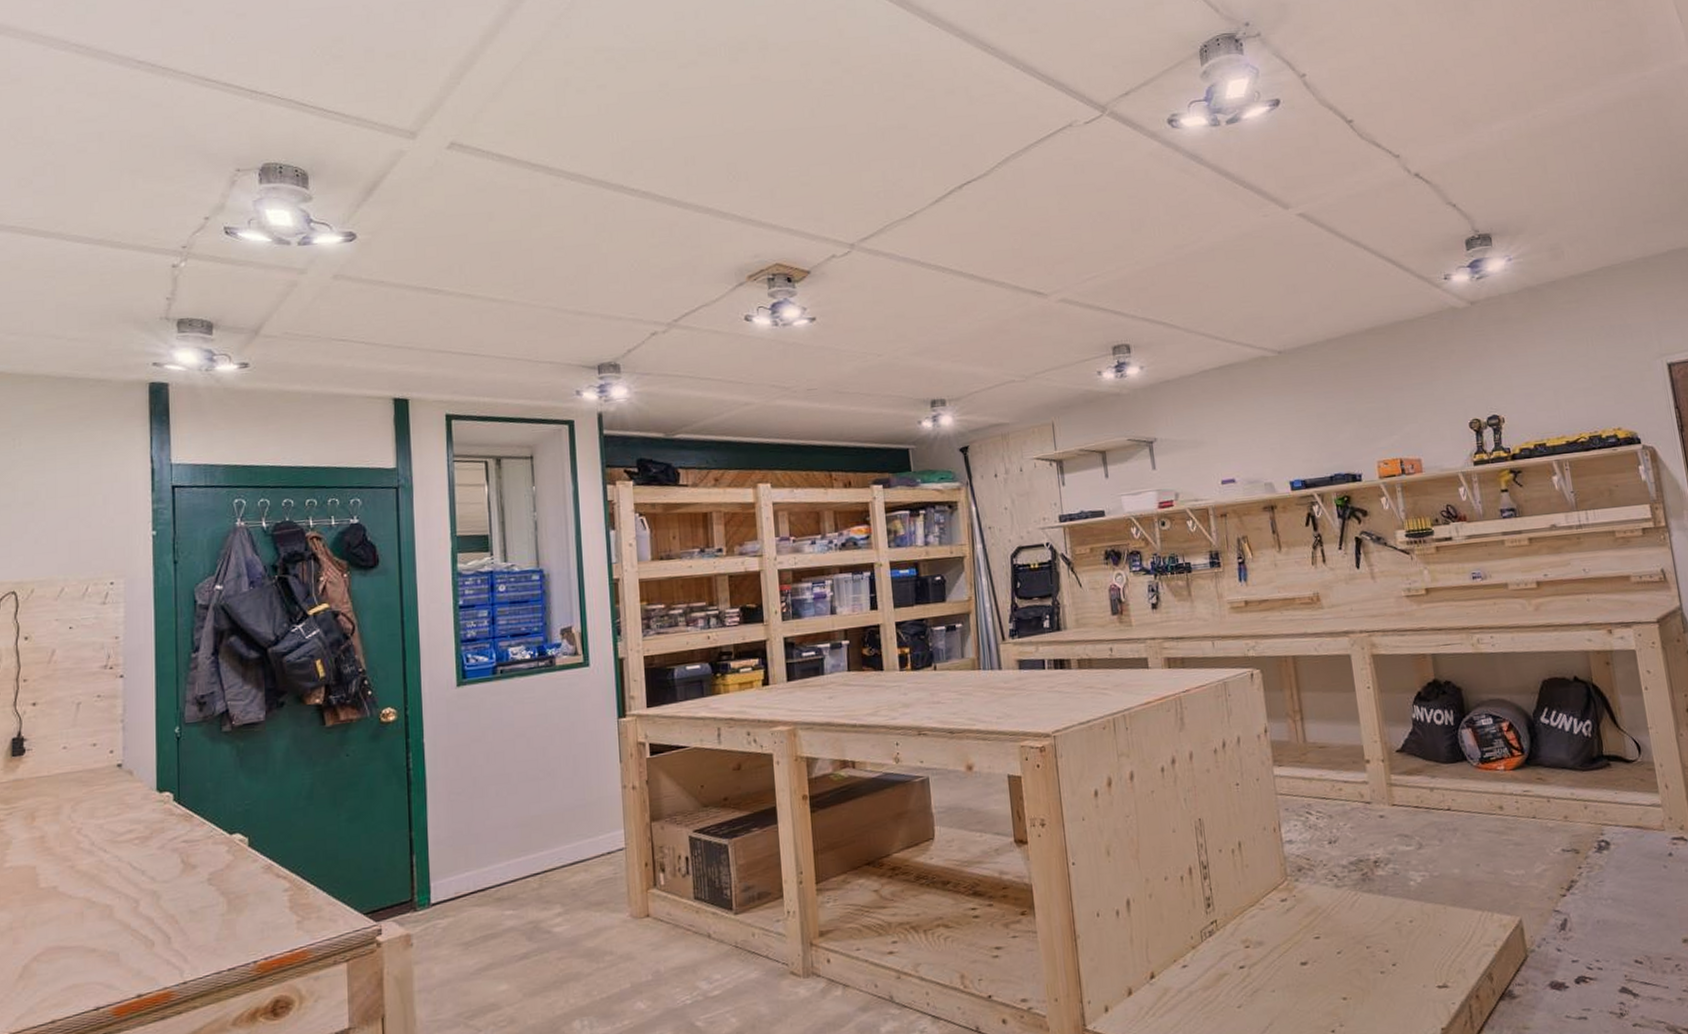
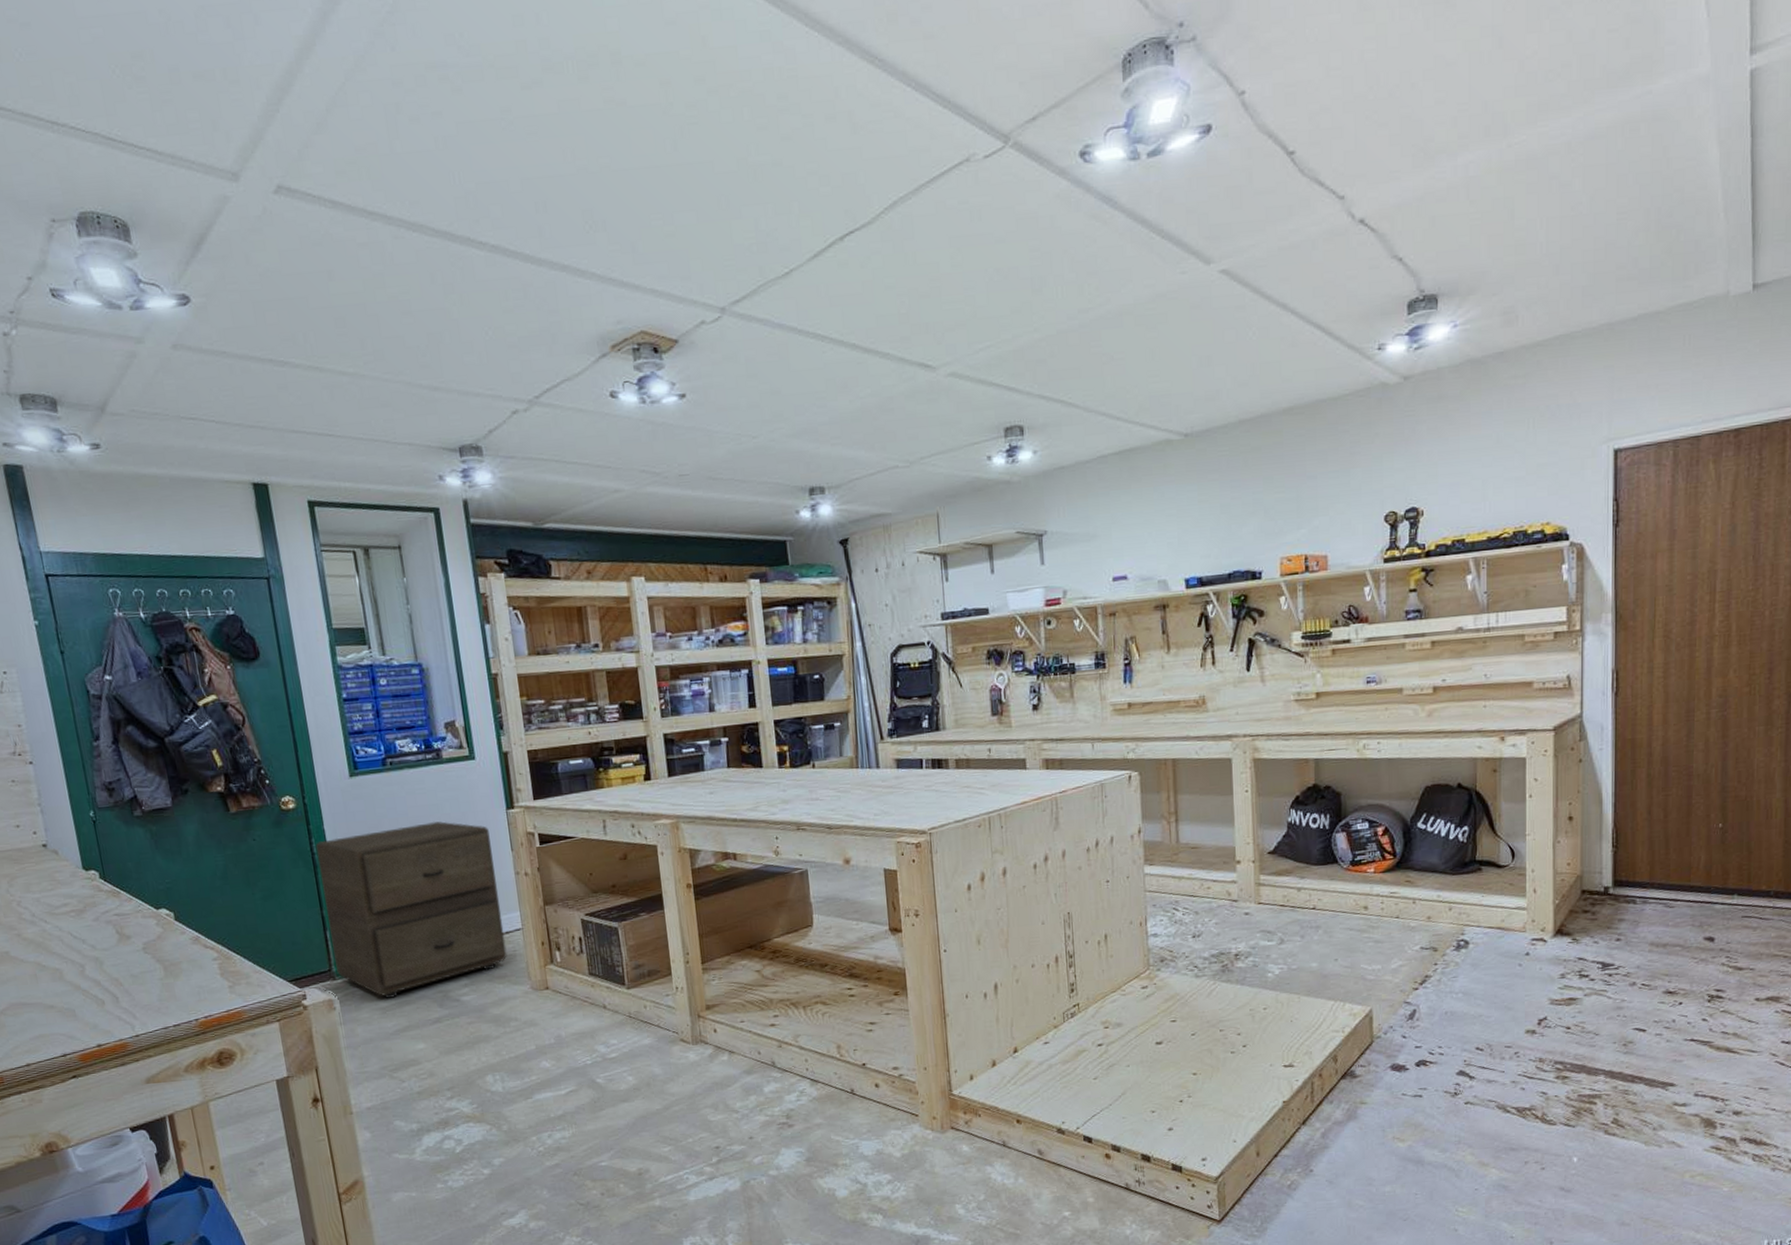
filing cabinet: none [412,732,607,932] -> present [315,821,508,998]

